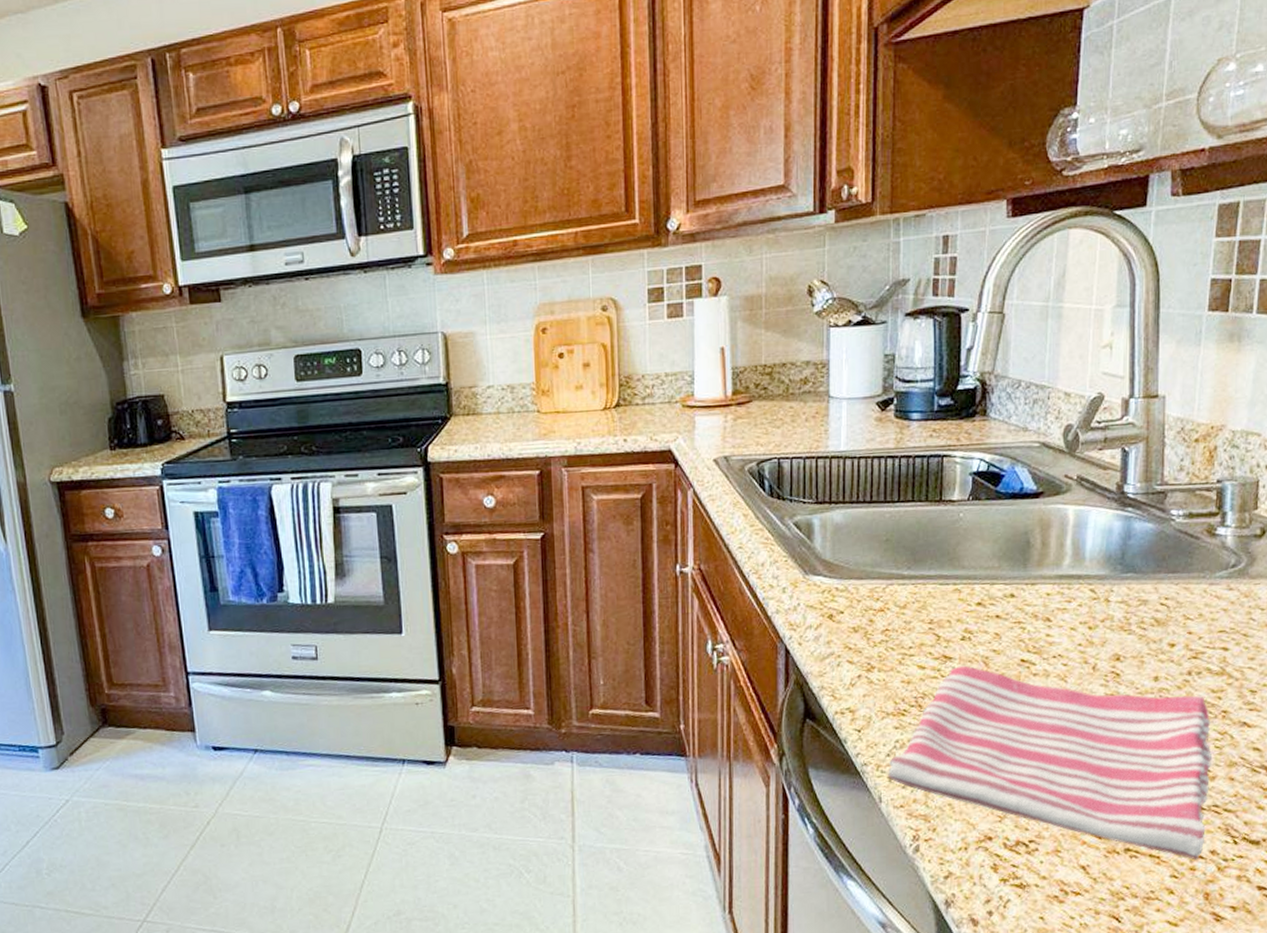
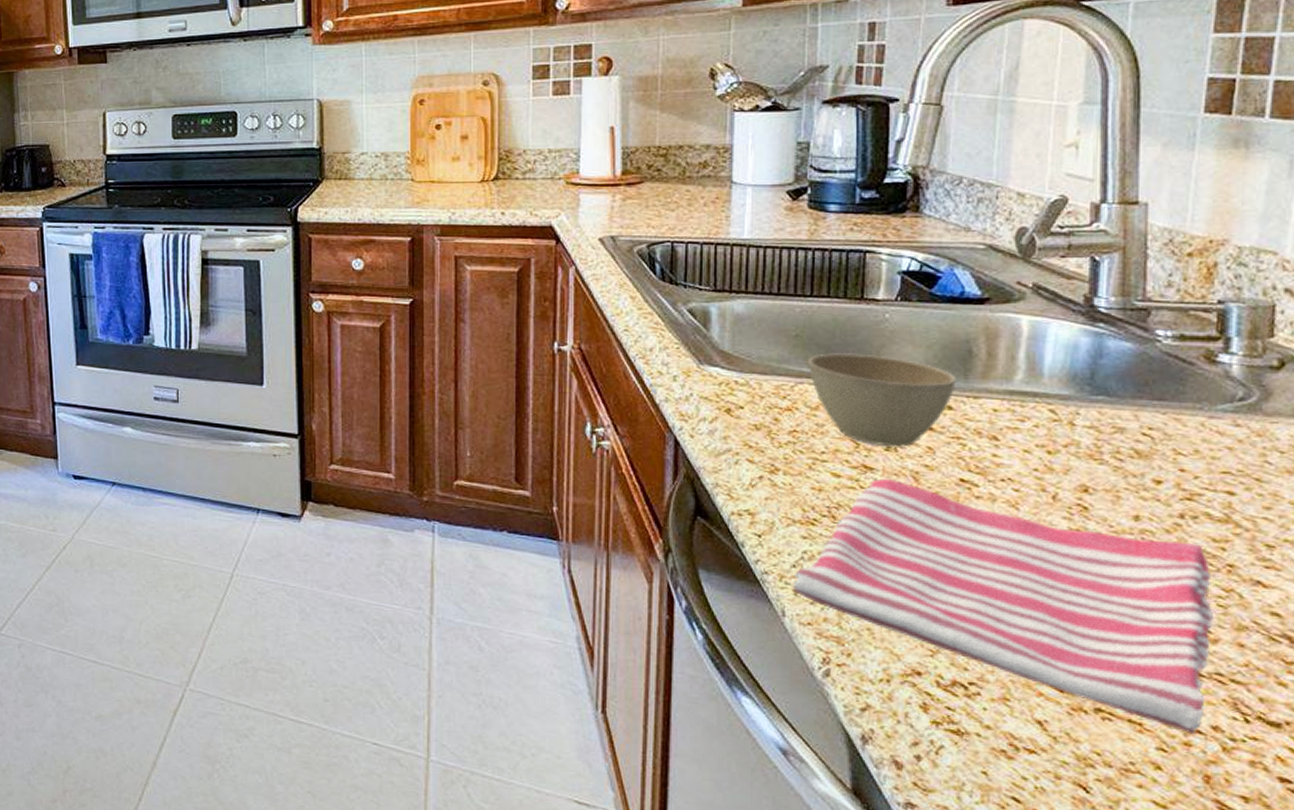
cup: none [896,552,1017,637] -> present [807,353,956,447]

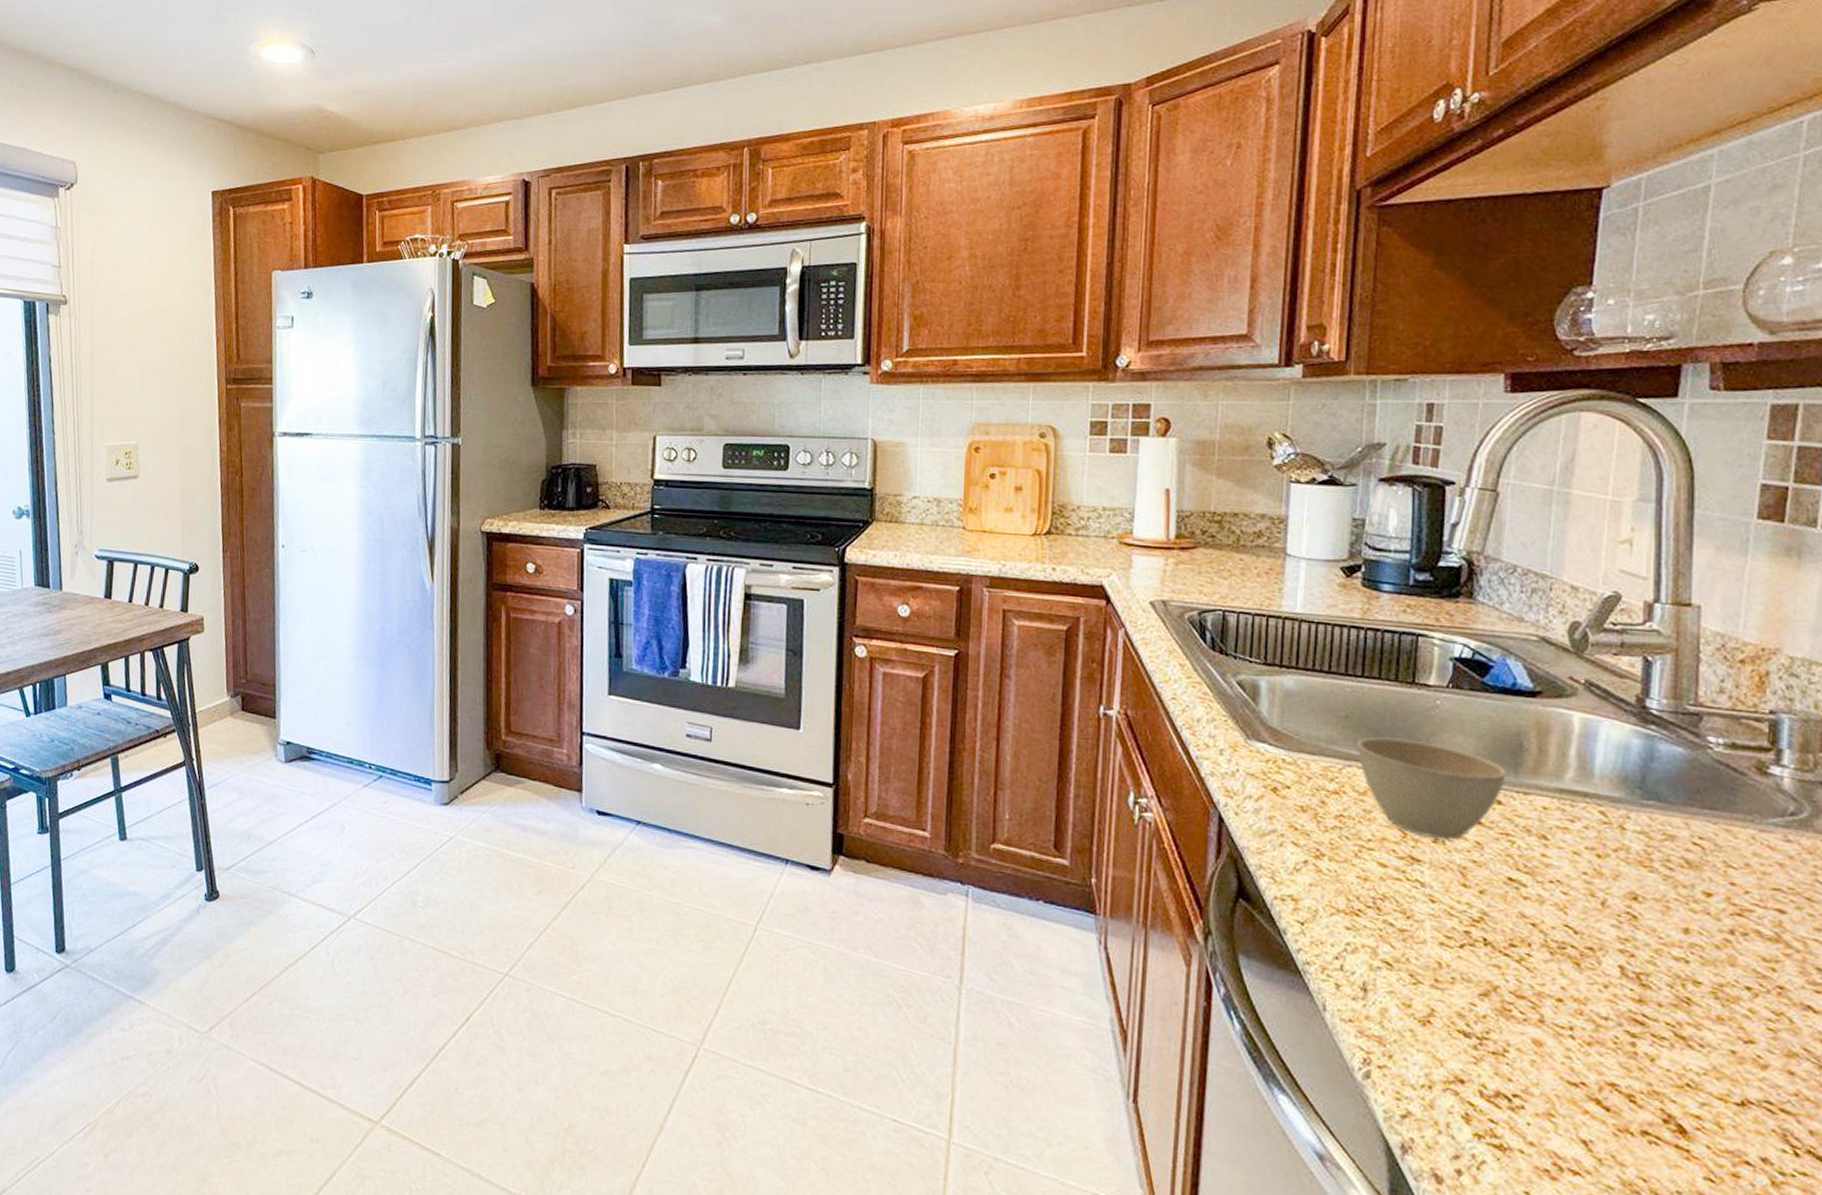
dish towel: present [793,478,1213,735] -> none [1335,871,1762,1166]

